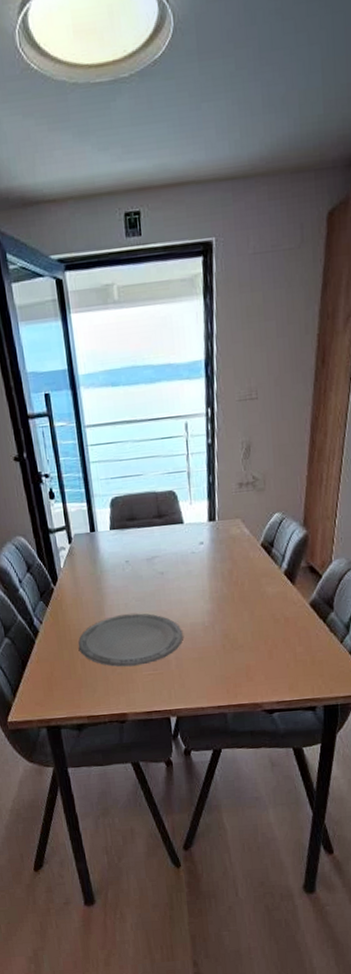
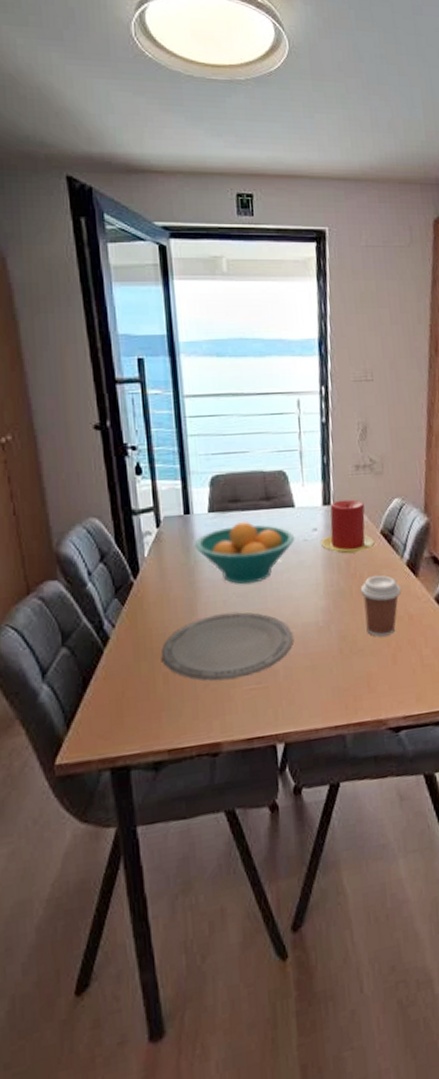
fruit bowl: none [100,536,184,591] -> present [194,521,295,585]
candle: none [206,515,257,564] -> present [320,499,376,554]
coffee cup: none [241,583,279,636] -> present [360,575,401,637]

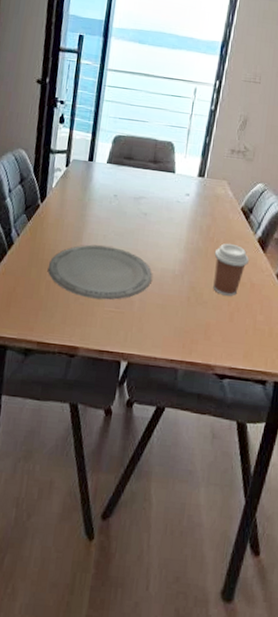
fruit bowl: present [194,521,295,585] -> none [91,175,170,227]
candle: present [320,499,376,554] -> none [189,175,236,221]

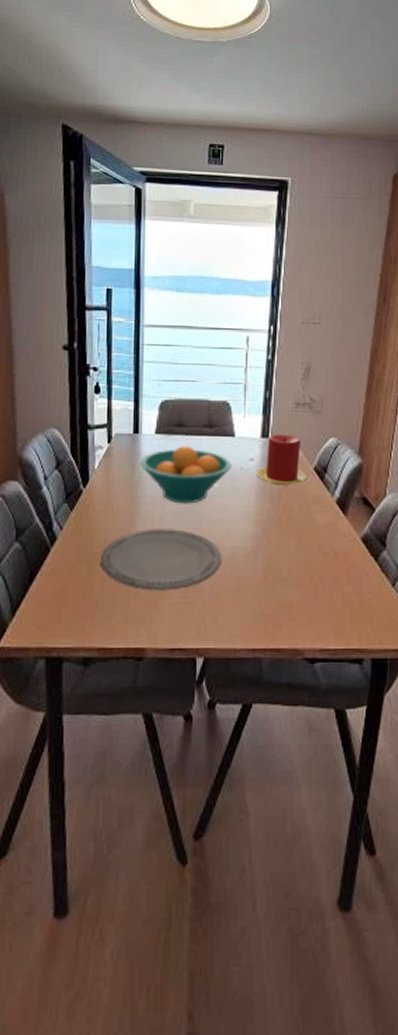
fruit bowl: none [91,175,170,227] -> present [140,444,232,504]
candle: none [189,175,236,221] -> present [255,434,309,486]
coffee cup: present [213,243,249,296] -> none [289,509,329,569]

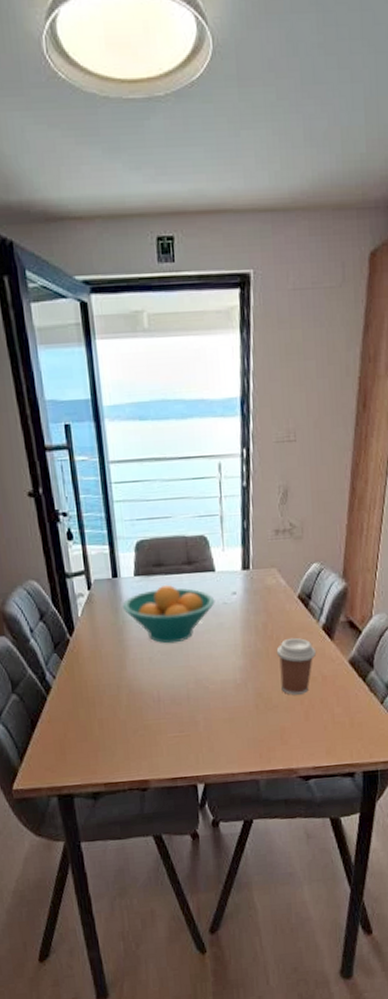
plate: present [100,529,221,591] -> none [95,668,213,728]
candle: present [255,434,309,486] -> none [239,564,293,617]
coffee cup: none [289,509,329,569] -> present [276,637,316,695]

